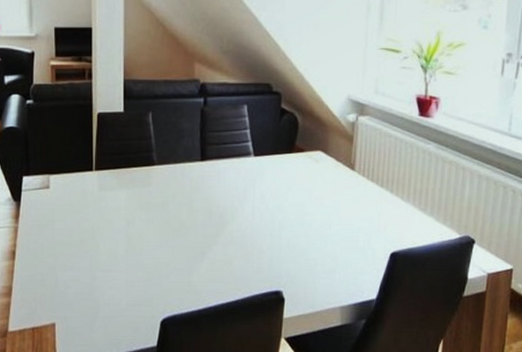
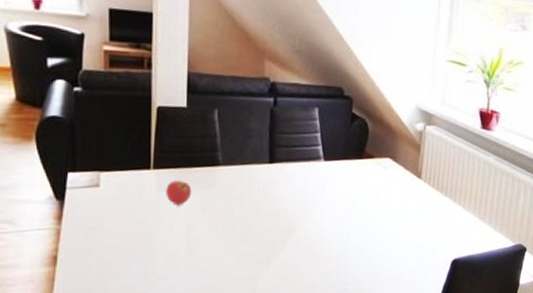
fruit: none [107,179,130,203] -> present [166,179,192,205]

